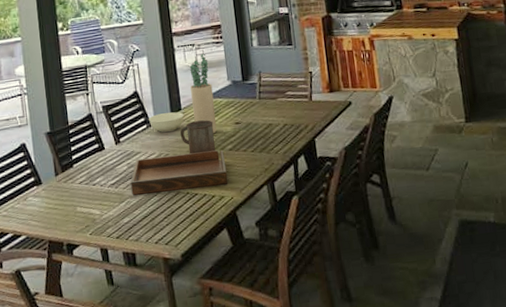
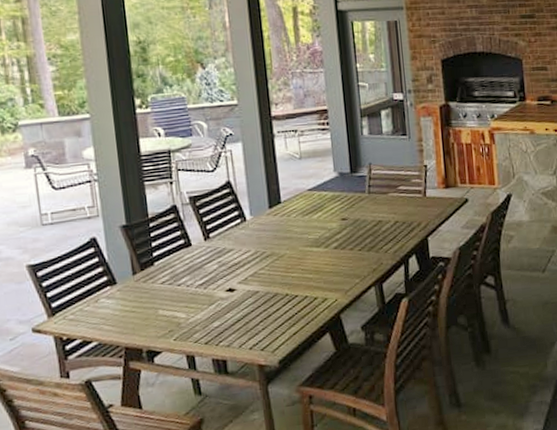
serving tray: present [130,149,229,195] -> none [221,248,333,297]
bowl: present [148,112,184,133] -> none [242,205,284,228]
mug: present [179,120,215,154] -> none [278,215,319,253]
vase: present [189,50,217,134] -> none [291,137,321,231]

